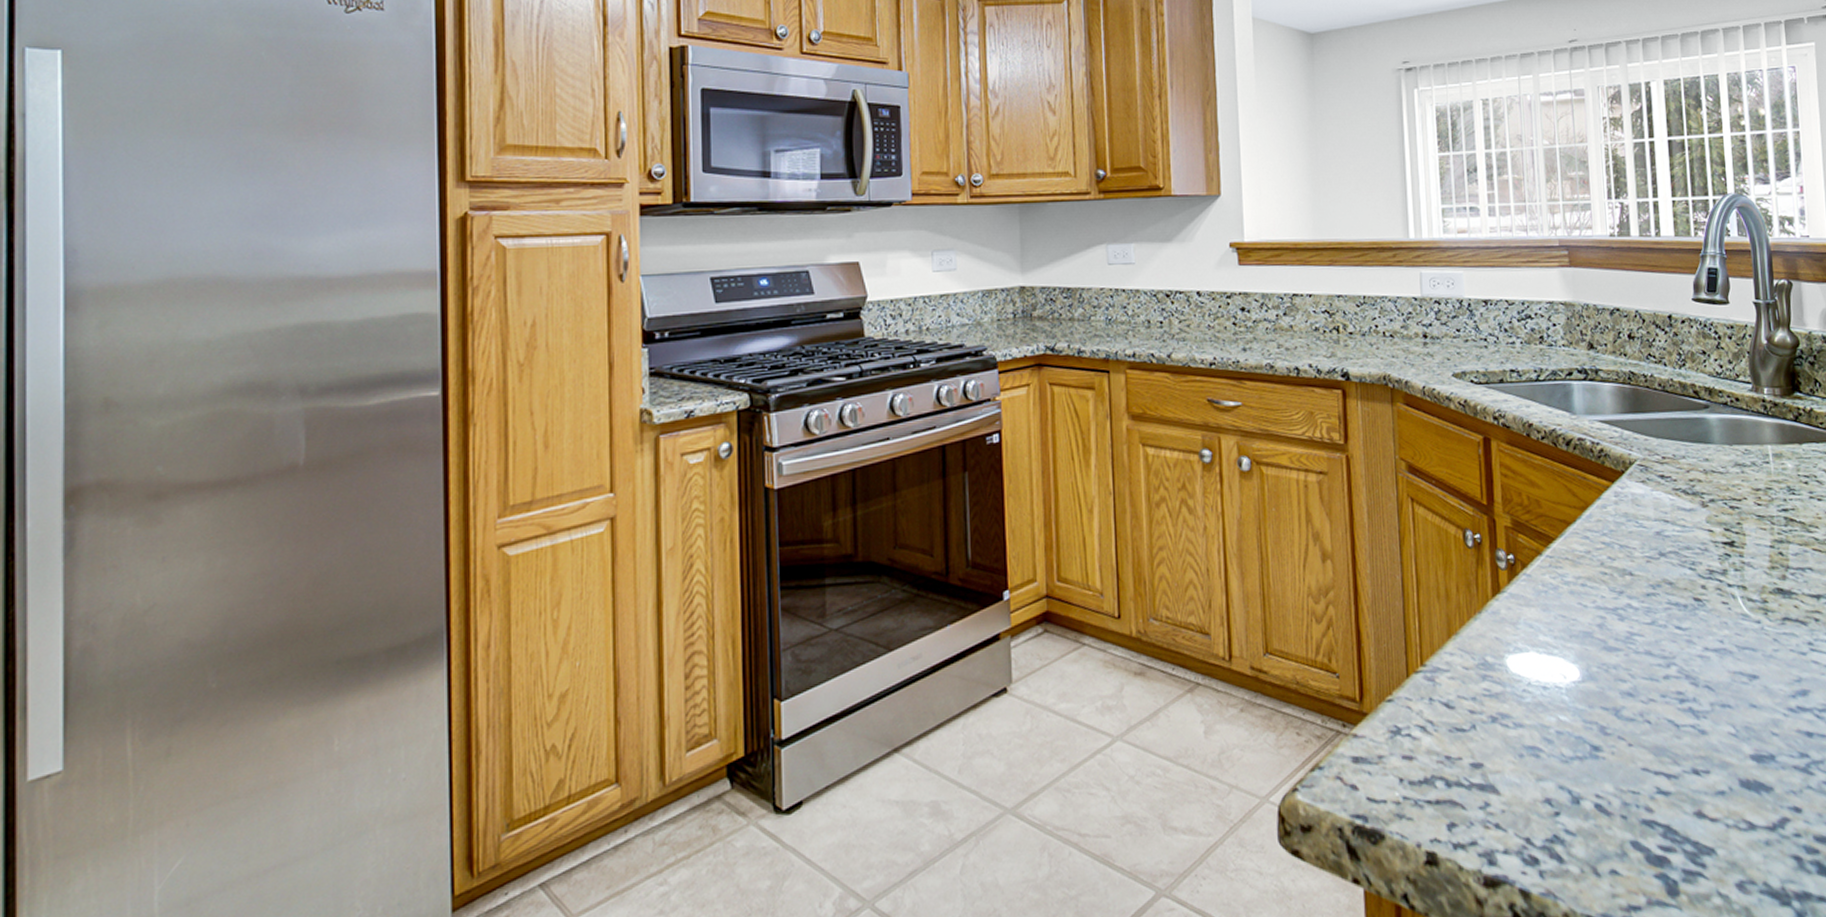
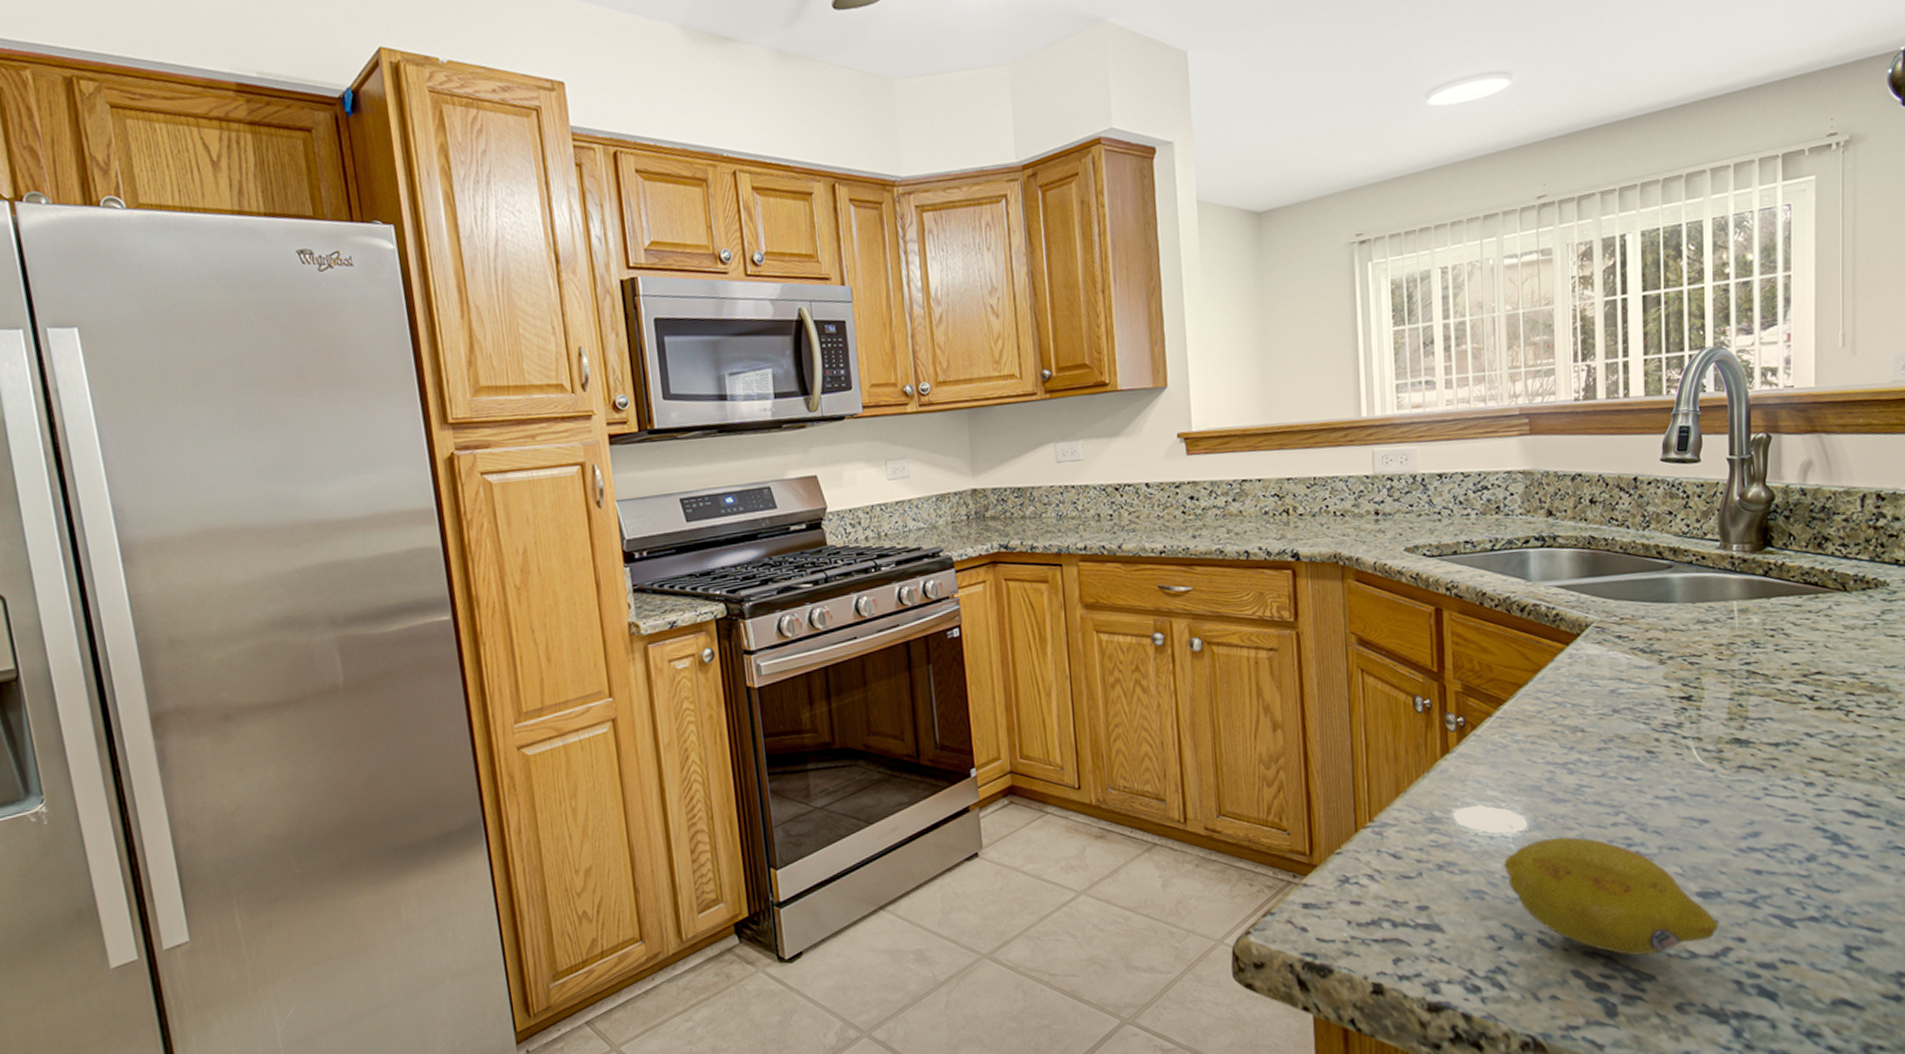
fruit: none [1558,689,1775,826] -> present [1504,836,1719,956]

